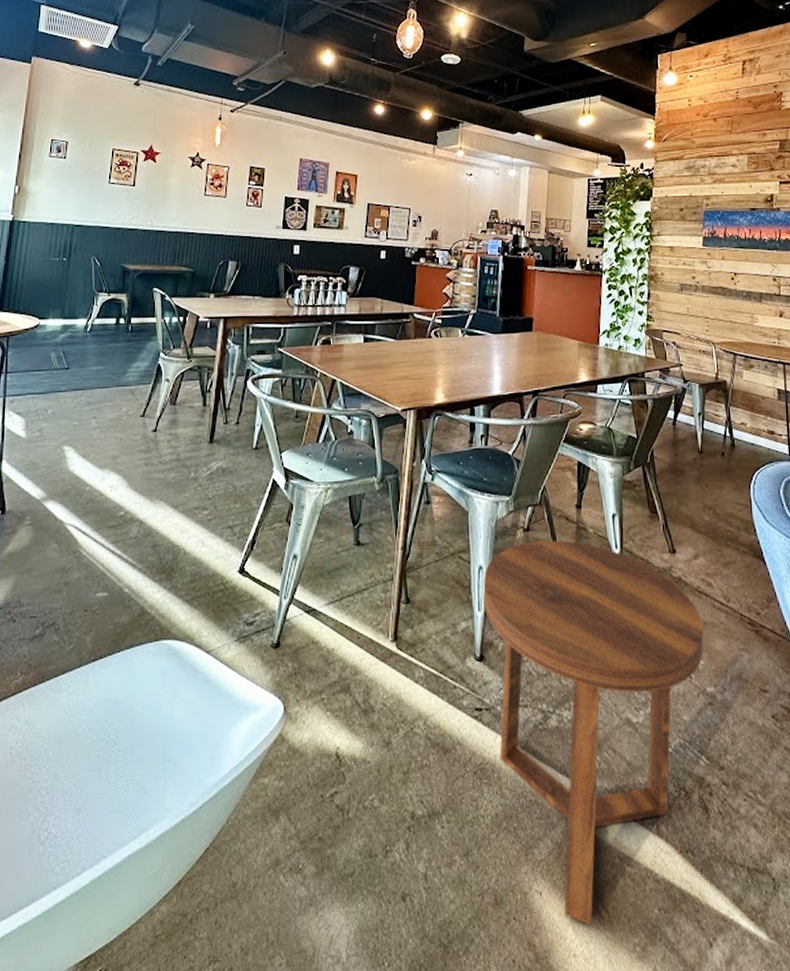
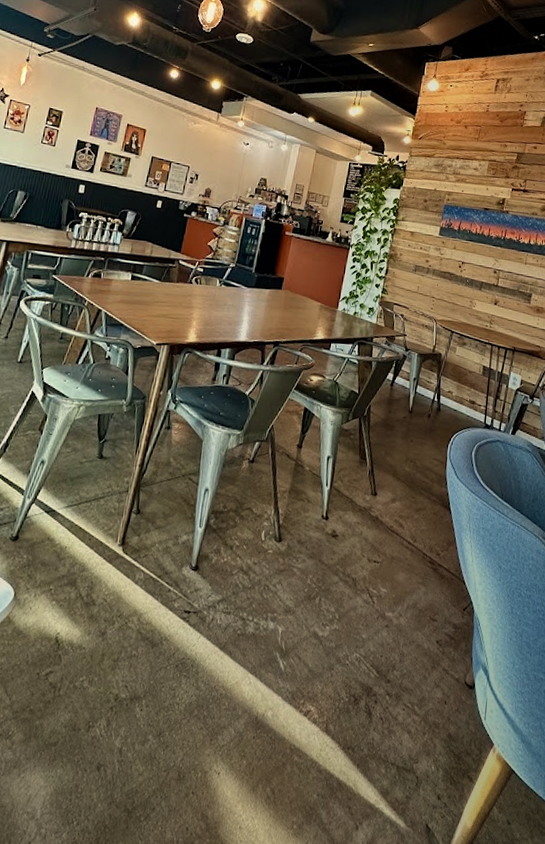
side table: present [483,540,704,925] -> none [199,471,391,804]

